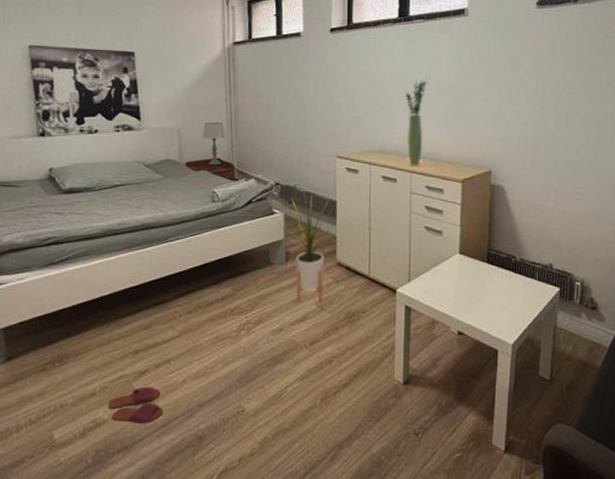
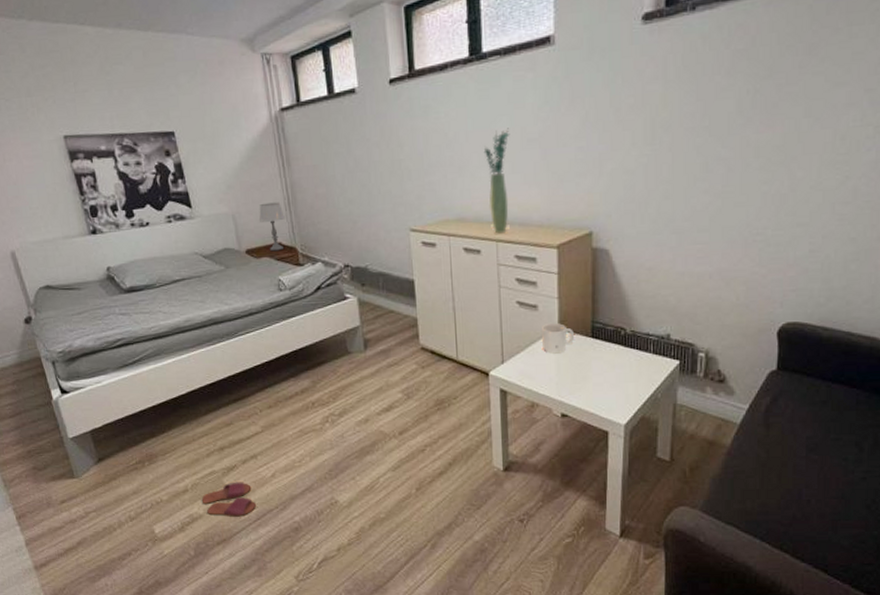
house plant: present [278,190,340,303] -> none [352,271,422,392]
mug: none [444,247,473,276] -> present [541,322,575,354]

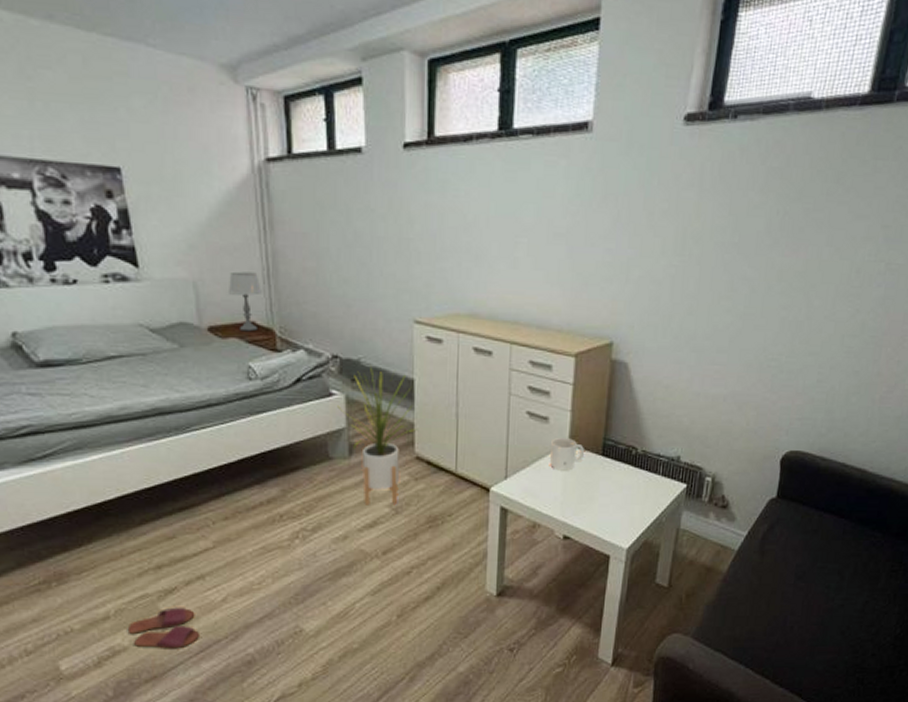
house plant: none [352,271,422,392] -> present [337,365,419,505]
vase: present [483,128,510,234] -> none [505,218,536,336]

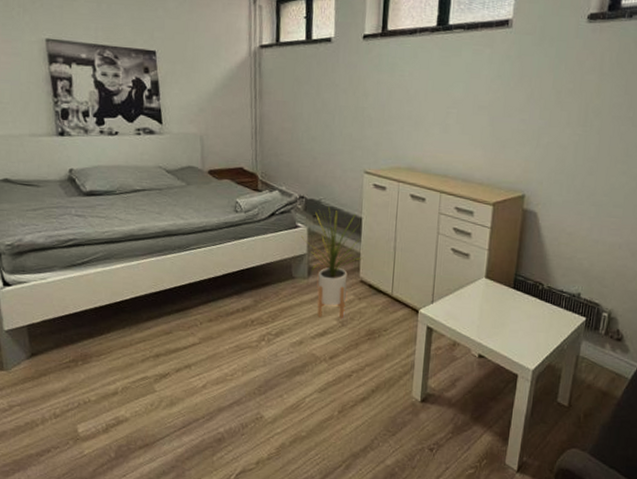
slippers: present [127,607,199,649] -> none [130,389,183,423]
table lamp: present [229,271,262,332] -> none [226,129,250,176]
mug: present [549,437,585,471] -> none [469,271,499,300]

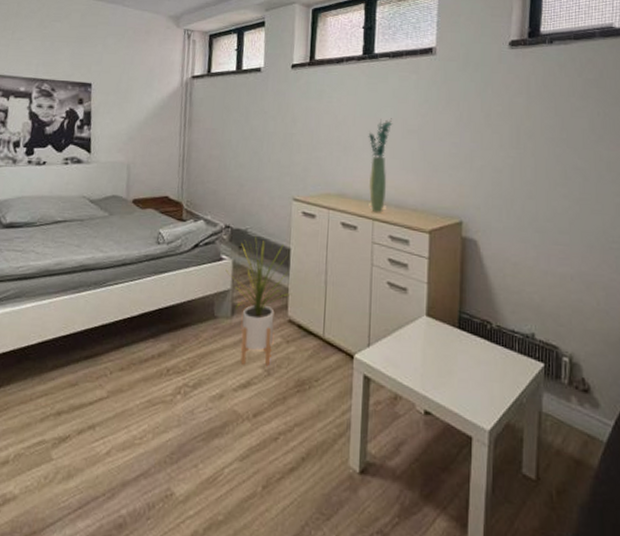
vase: none [437,93,464,186] -> present [368,118,393,213]

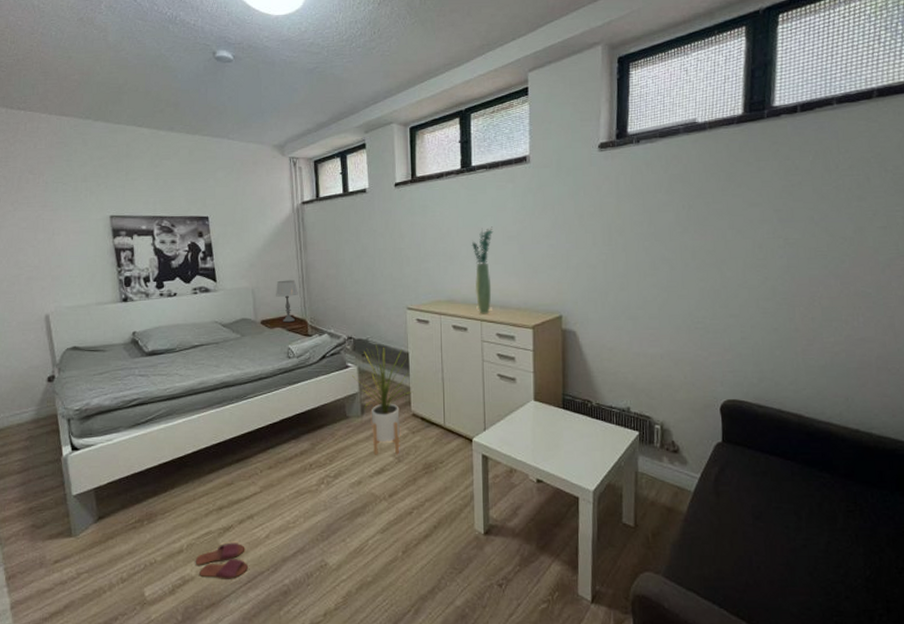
slippers: none [20,456,81,503] -> present [195,542,248,579]
table lamp: none [152,157,177,205] -> present [276,280,298,323]

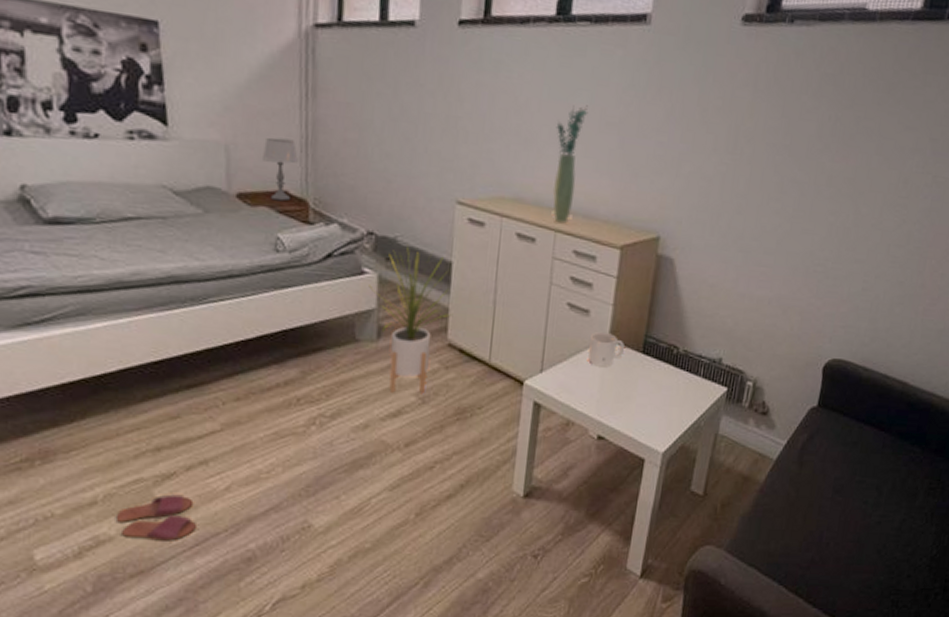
mug: none [518,394,548,423] -> present [588,331,626,368]

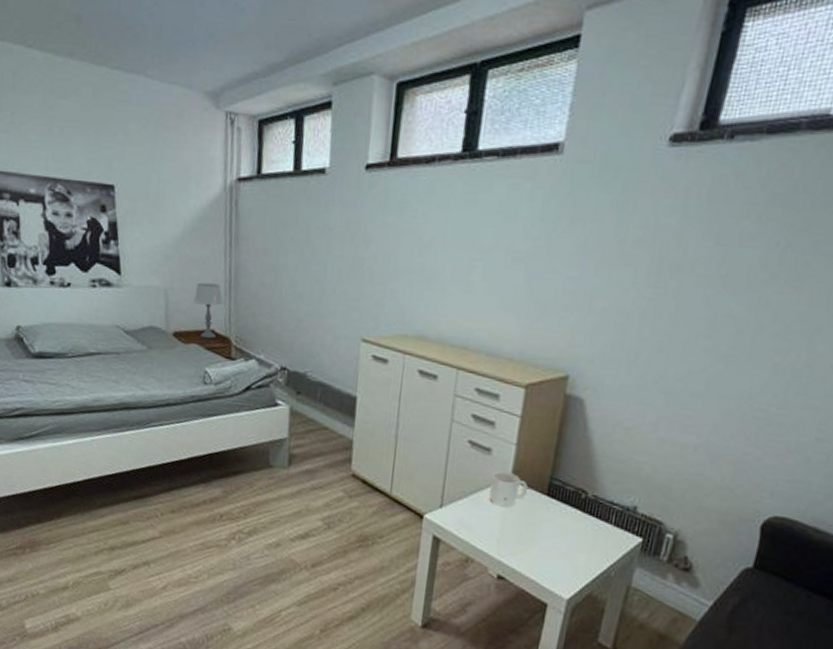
slippers: present [115,494,196,541] -> none [81,587,140,627]
house plant: present [368,244,453,393] -> none [281,379,357,519]
vase: present [552,105,589,224] -> none [455,241,494,362]

